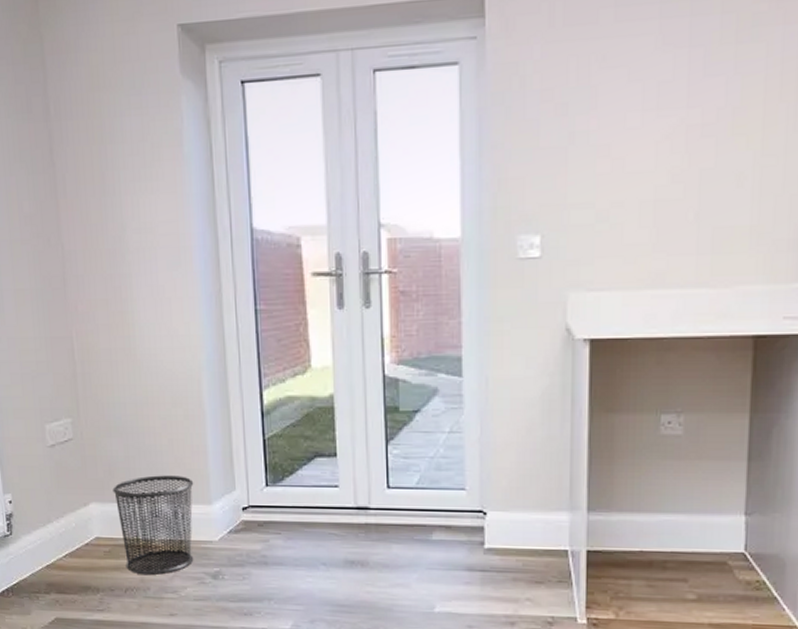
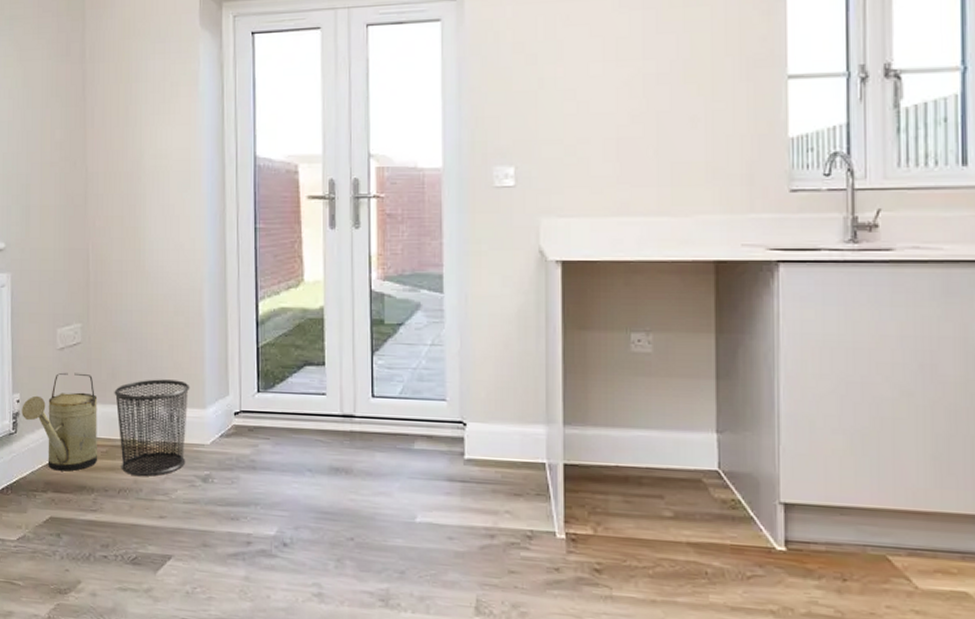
watering can: none [15,470,100,572] -> present [22,372,98,472]

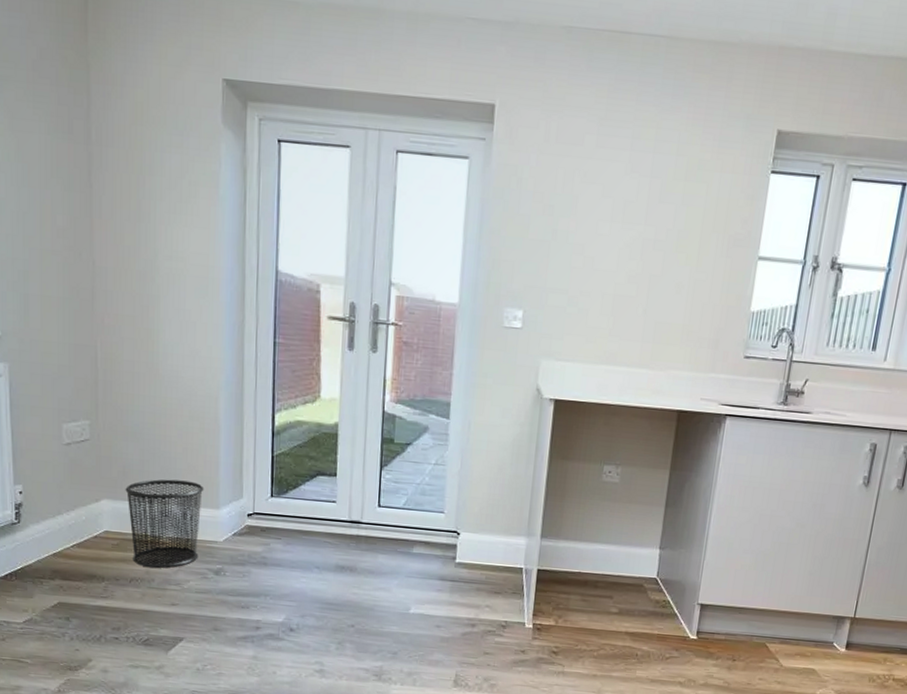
watering can: present [22,372,98,472] -> none [25,467,108,561]

